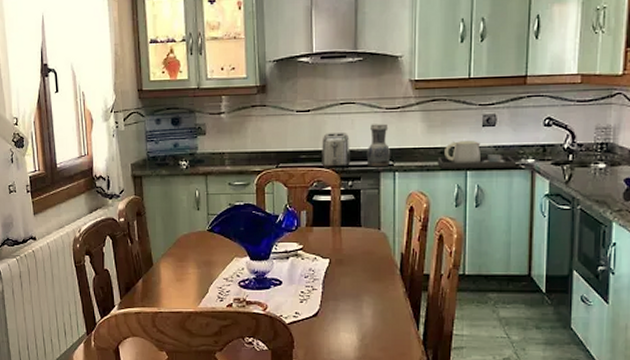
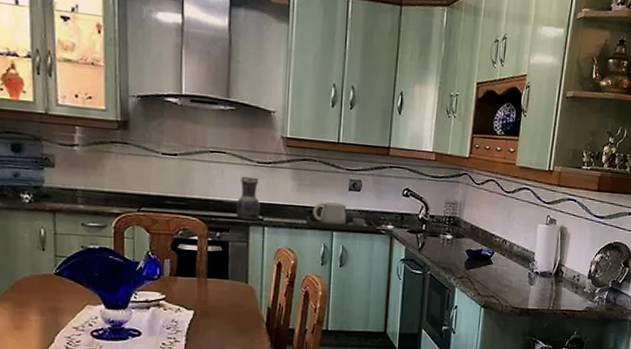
toaster: present [322,133,351,168] -> none [188,180,220,218]

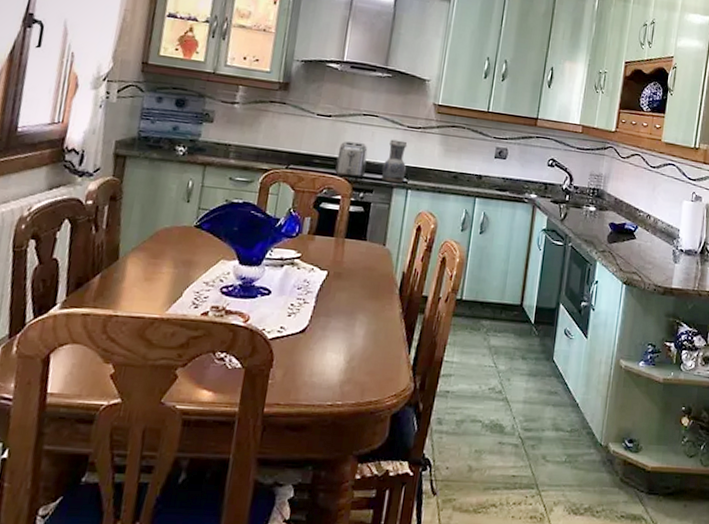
toaster: none [188,180,220,218] -> present [335,141,368,179]
teapot: present [306,202,378,233] -> none [449,168,521,201]

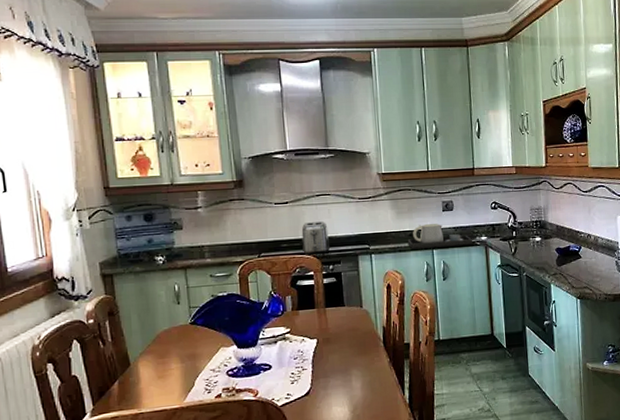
ceramic jug: present [380,139,408,184] -> none [344,212,367,252]
teapot: none [449,168,521,201] -> present [407,224,473,250]

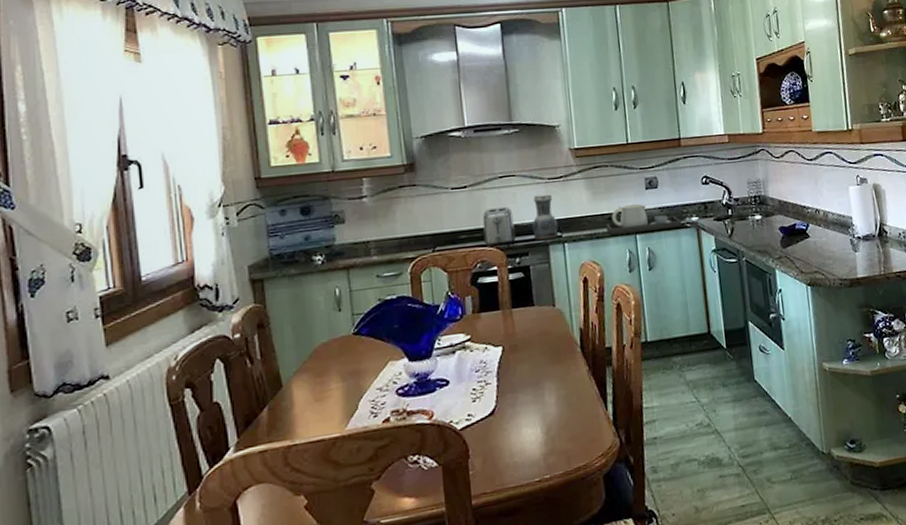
ceramic jug: none [344,212,367,252] -> present [532,194,559,241]

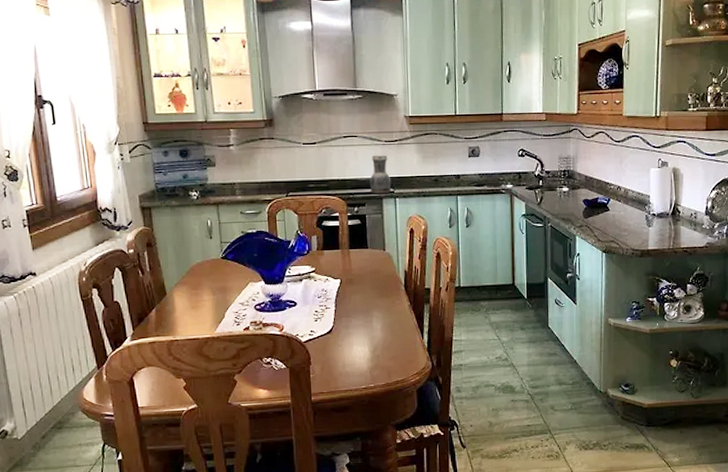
toaster: present [482,207,517,247] -> none [328,163,356,196]
teapot: present [606,204,683,236] -> none [432,169,498,195]

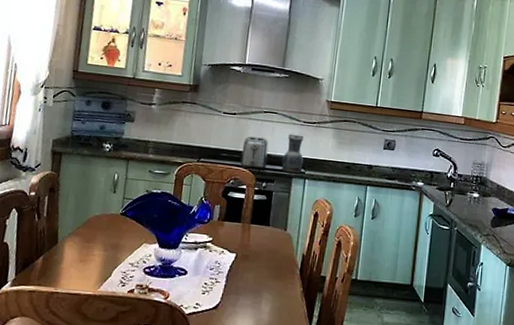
toaster: none [328,163,356,196] -> present [240,136,269,170]

